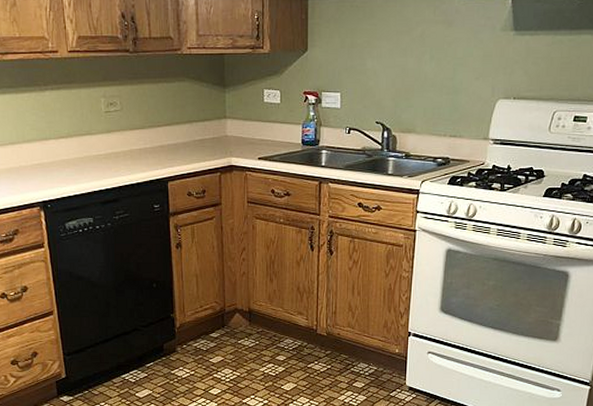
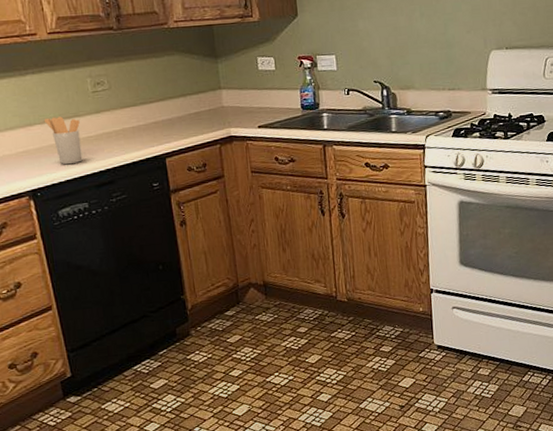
utensil holder: none [58,133,91,180] -> present [44,116,83,165]

